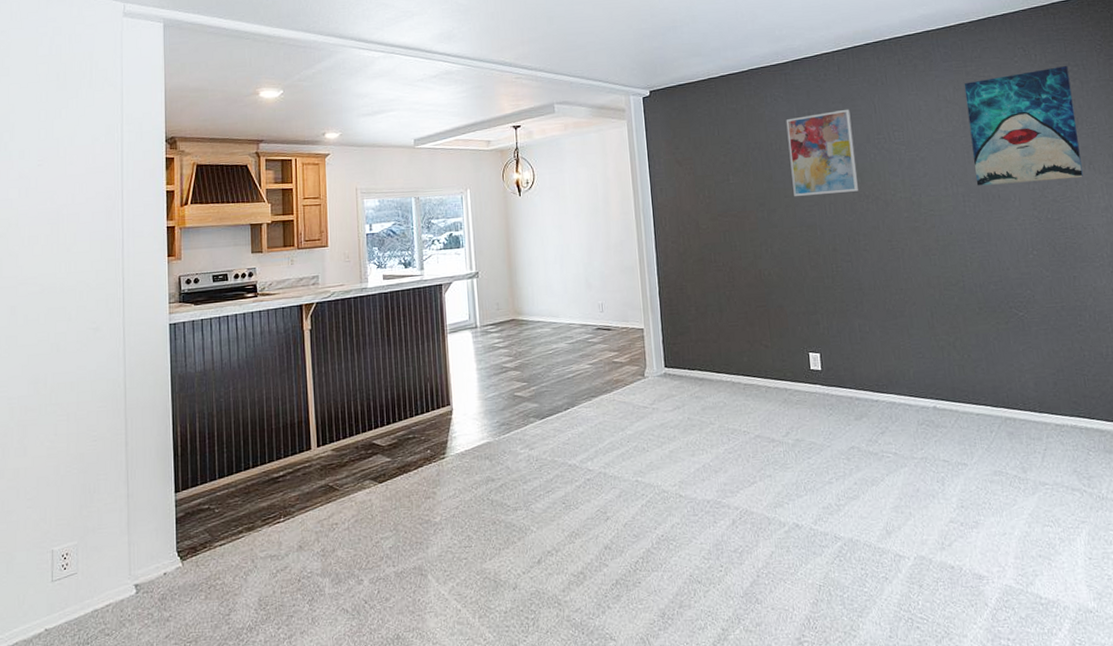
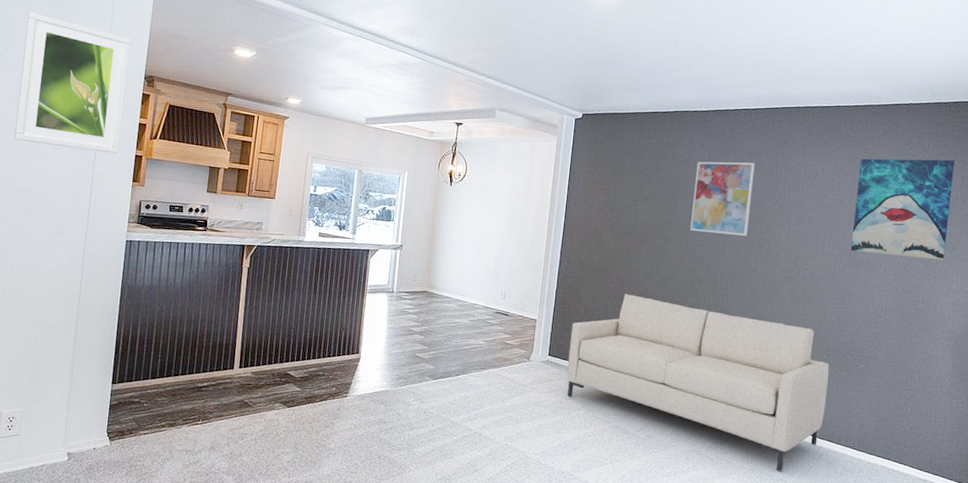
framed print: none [30,92,149,234] -> present [13,12,131,154]
sofa: none [684,280,993,454] -> present [566,294,829,471]

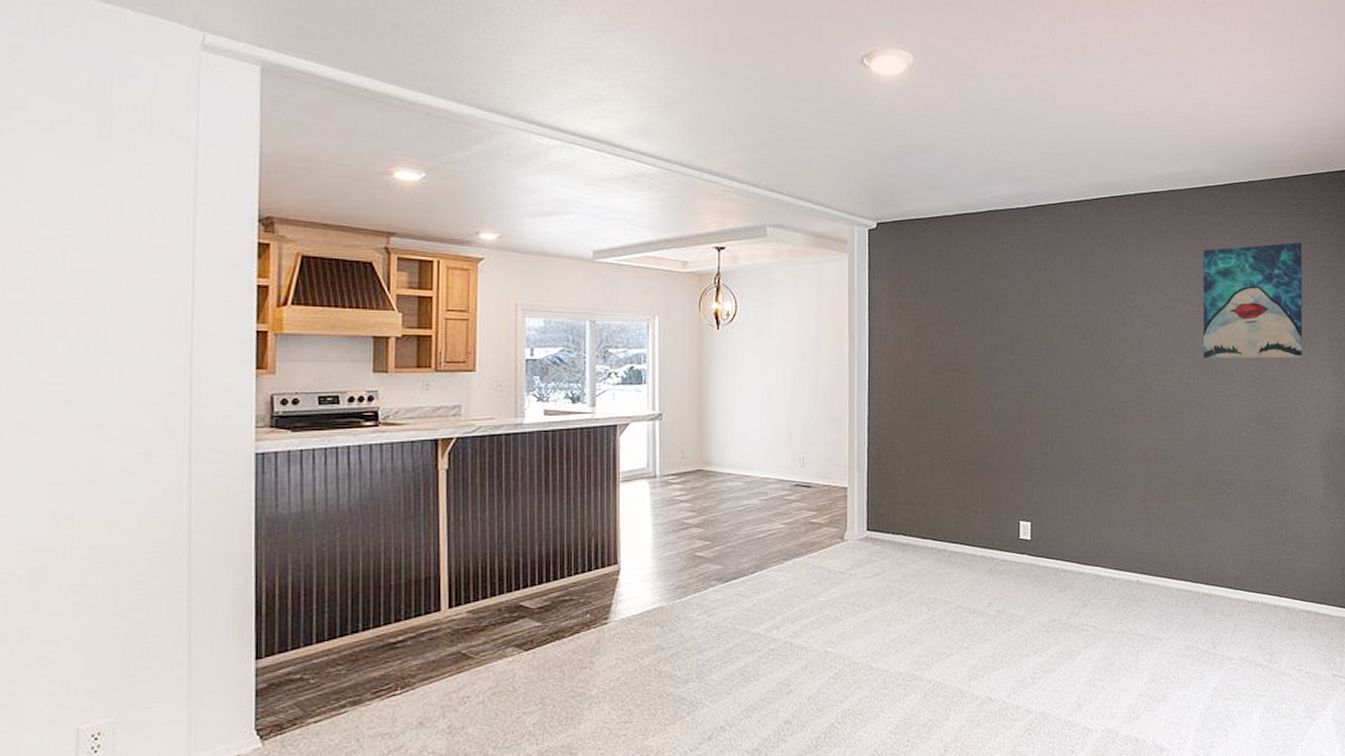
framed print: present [13,12,131,154] -> none [53,137,232,332]
sofa: present [566,294,829,471] -> none [892,441,1196,628]
wall art: present [690,161,755,236] -> none [1020,265,1088,355]

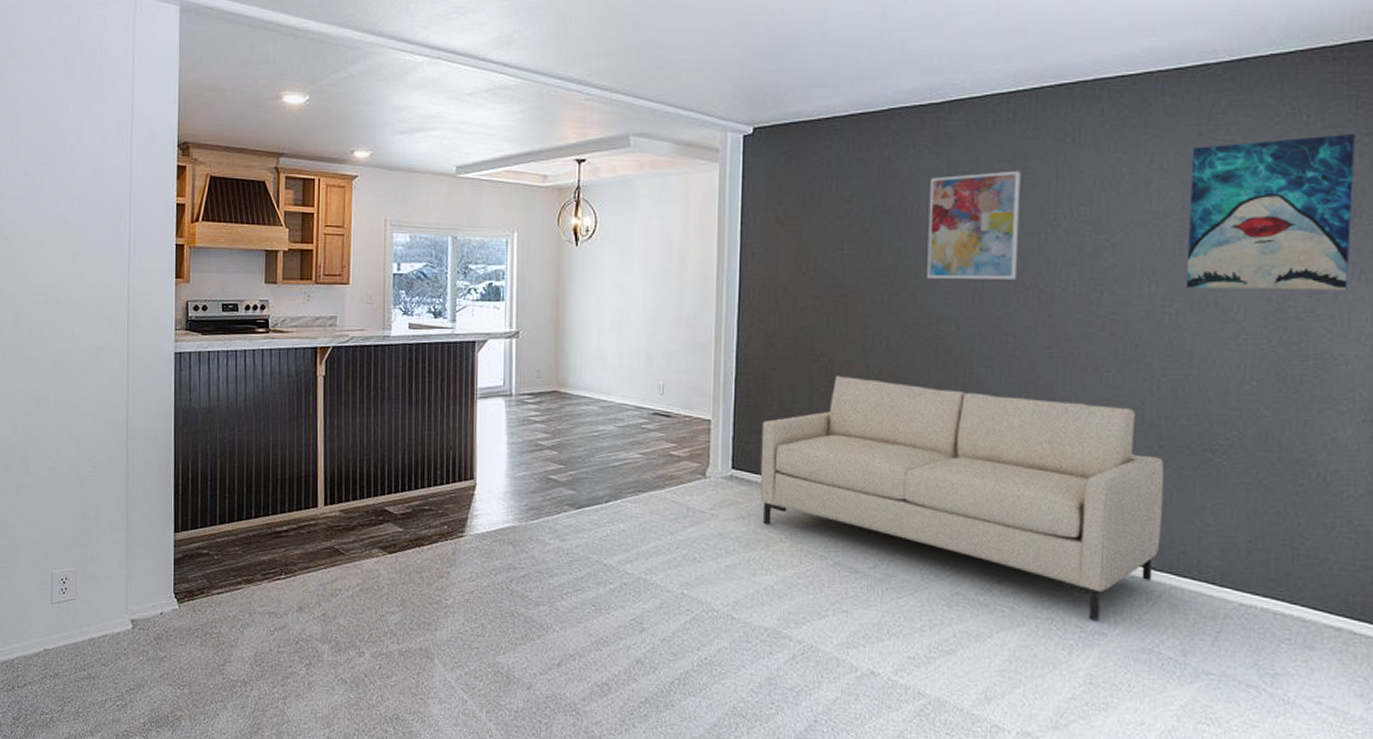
sofa: none [892,441,1196,628] -> present [760,376,1165,620]
wall art: none [1020,265,1088,355] -> present [927,170,1021,280]

